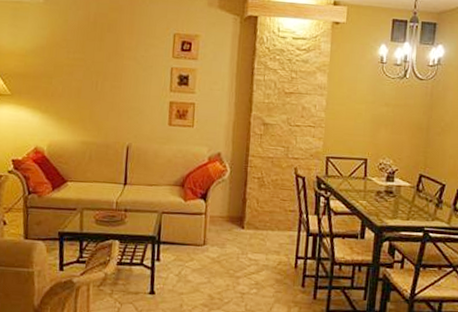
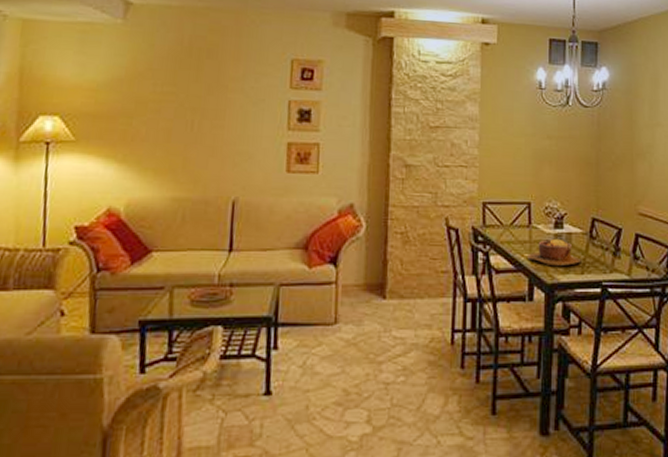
bowl: none [362,189,408,213] -> present [528,238,581,267]

